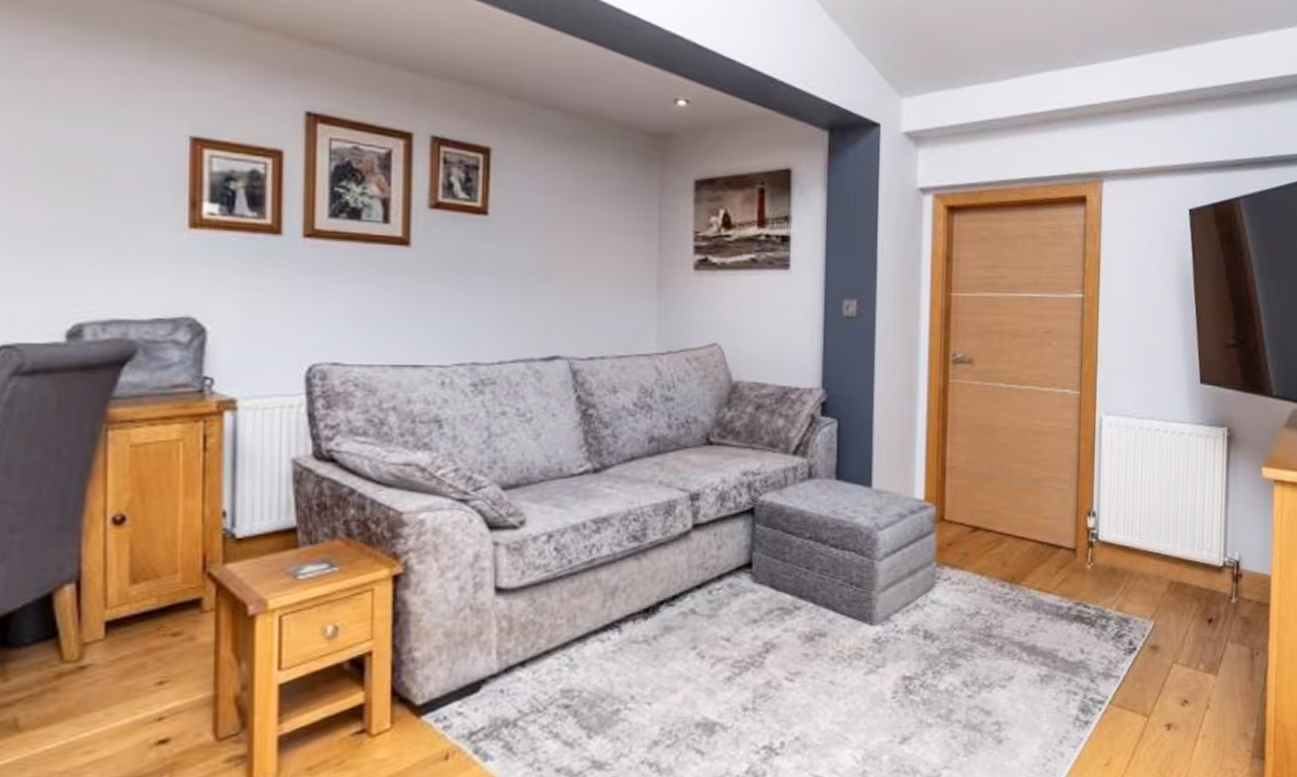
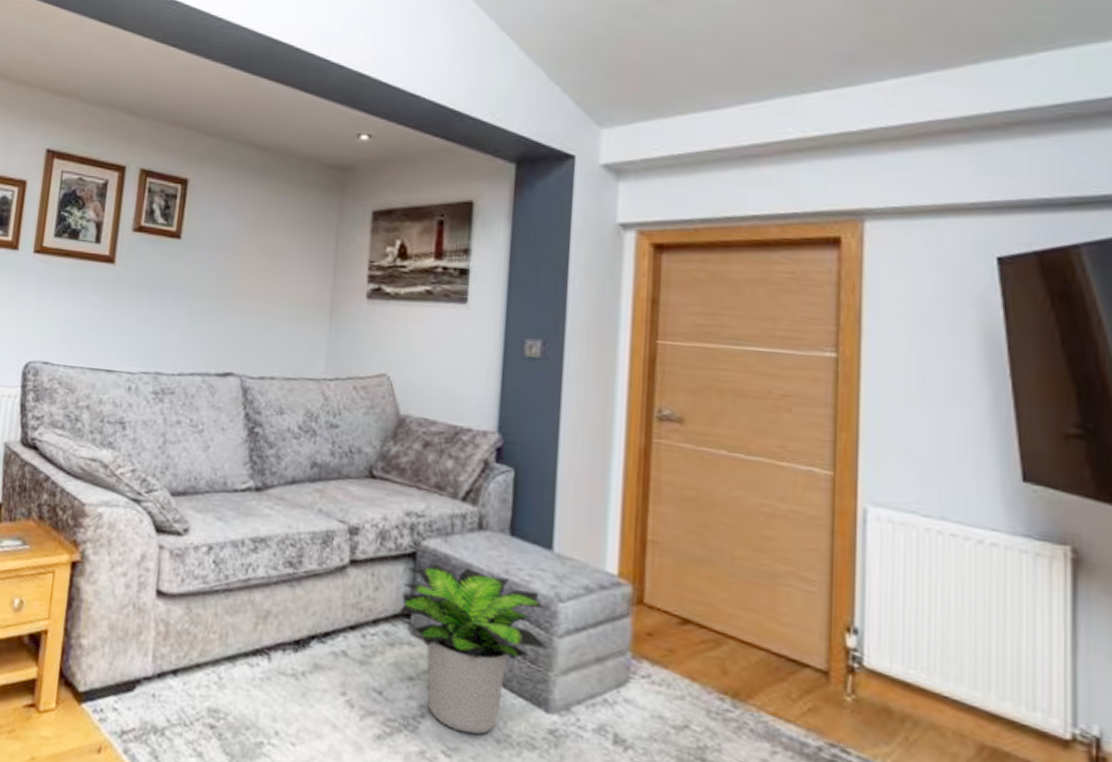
potted plant: none [740,514,871,658] -> present [397,564,548,735]

